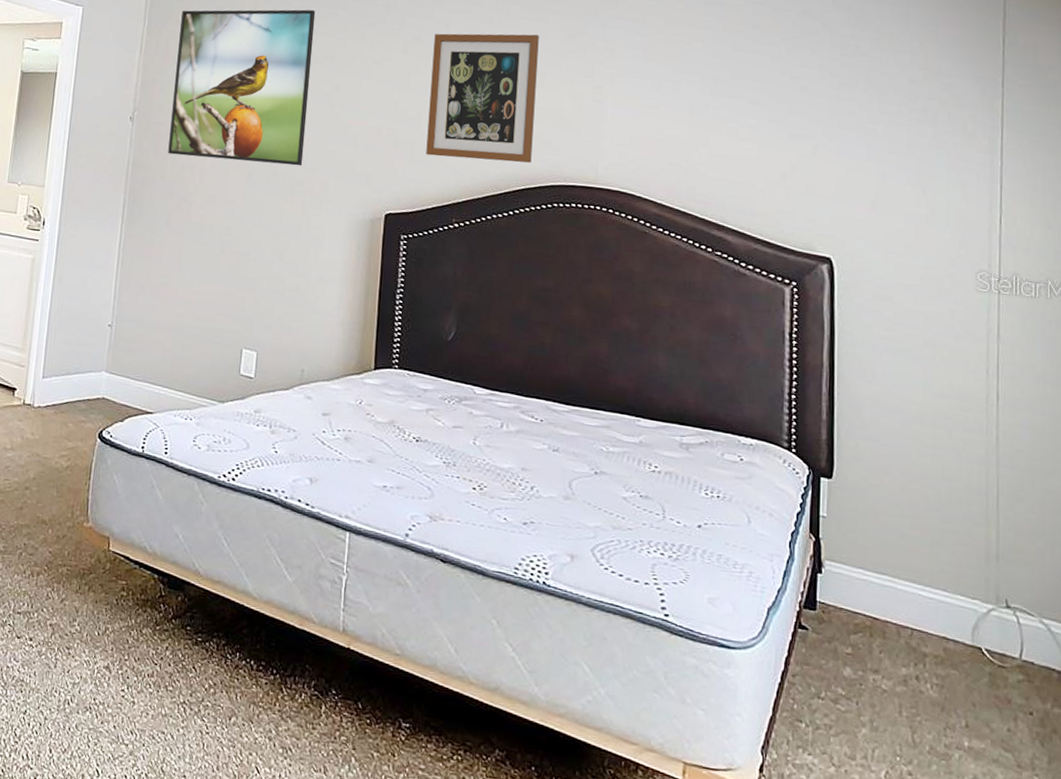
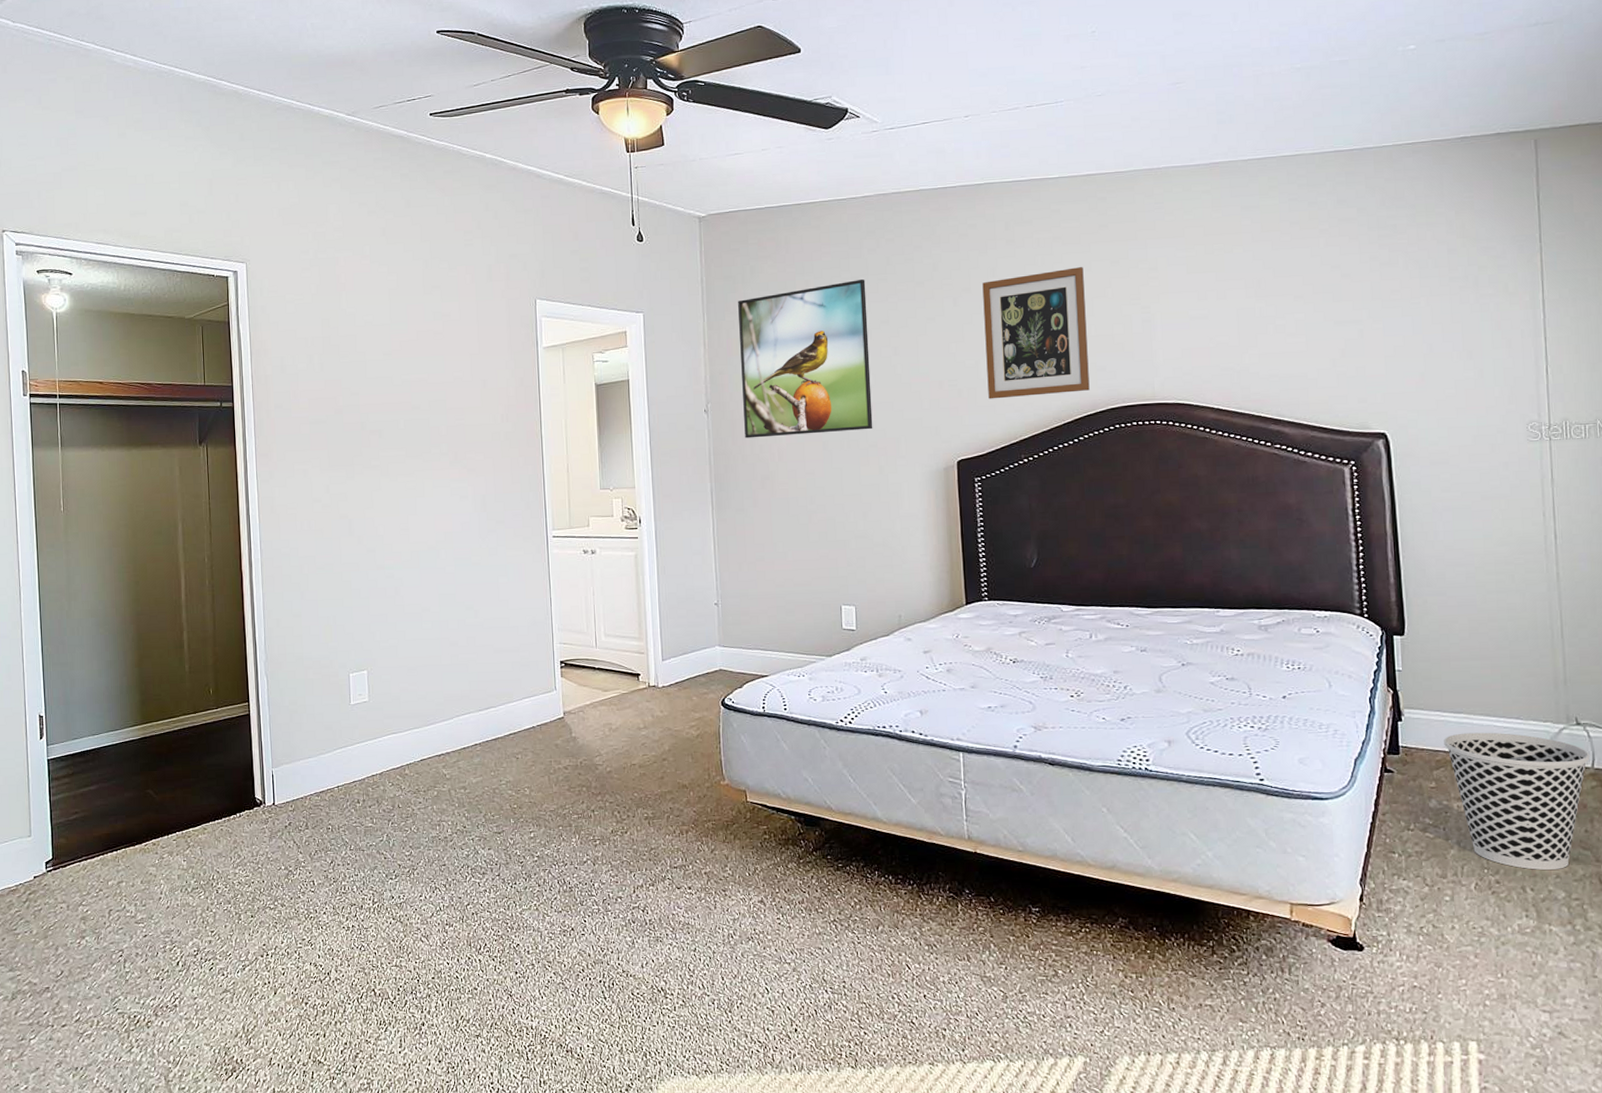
wastebasket: none [864,597,1018,770] -> present [1444,732,1590,871]

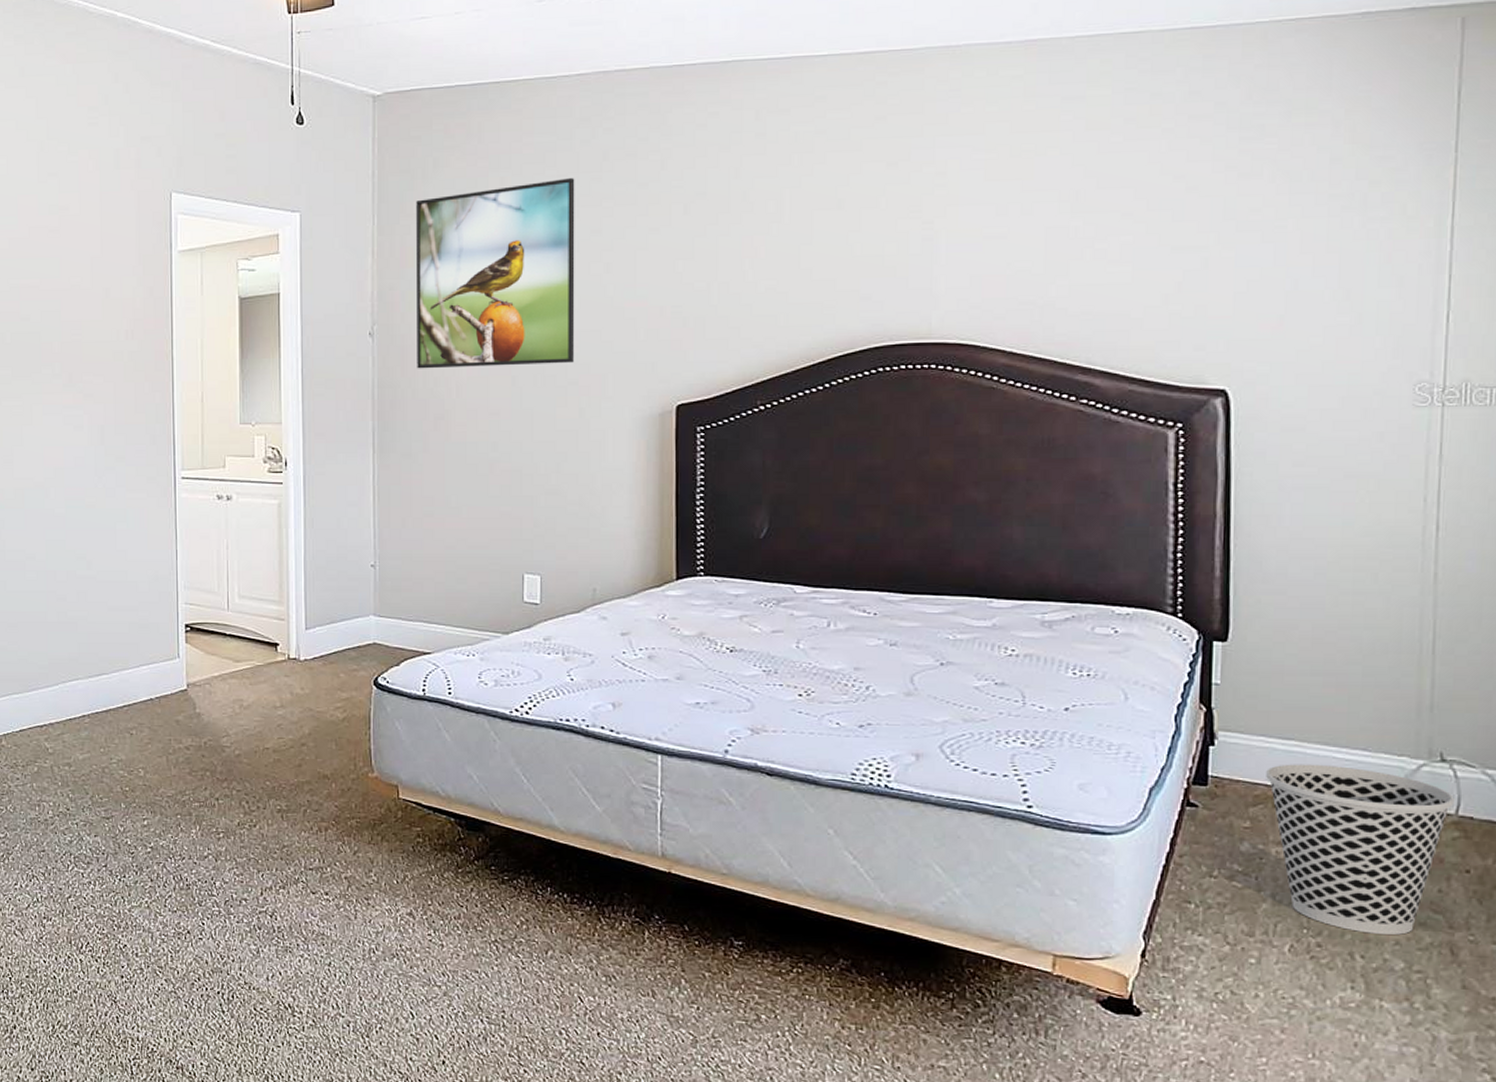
wall art: present [982,267,1090,399] -> none [720,169,851,331]

